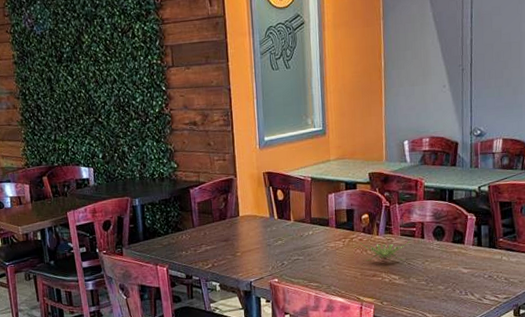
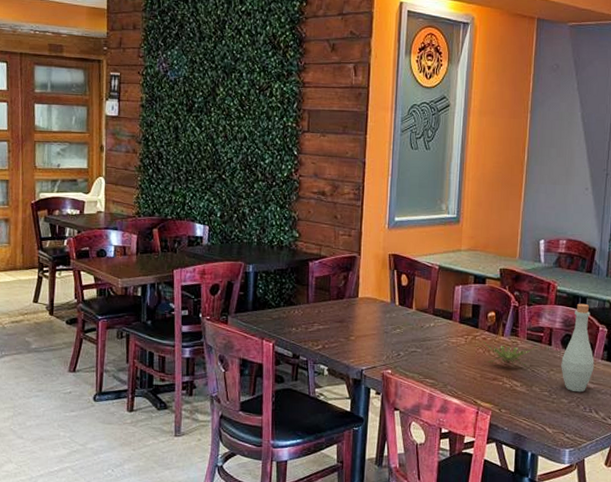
bottle: none [435,195,466,279] -> present [561,303,595,393]

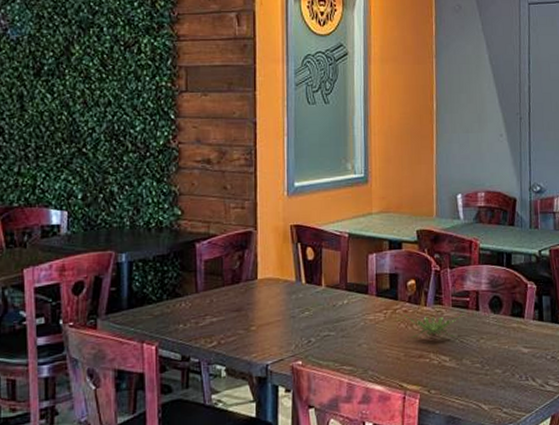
bottle: present [561,303,595,393] -> none [491,260,526,360]

